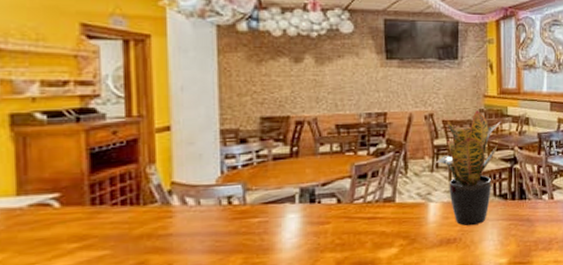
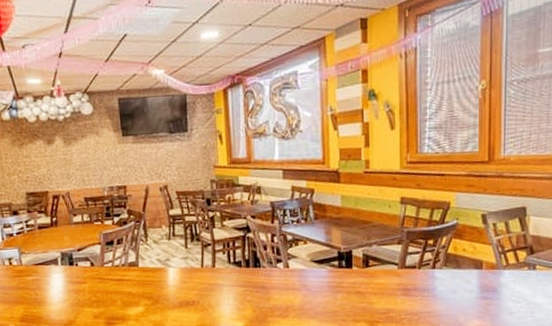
potted plant: present [436,110,500,226] -> none [172,181,232,291]

